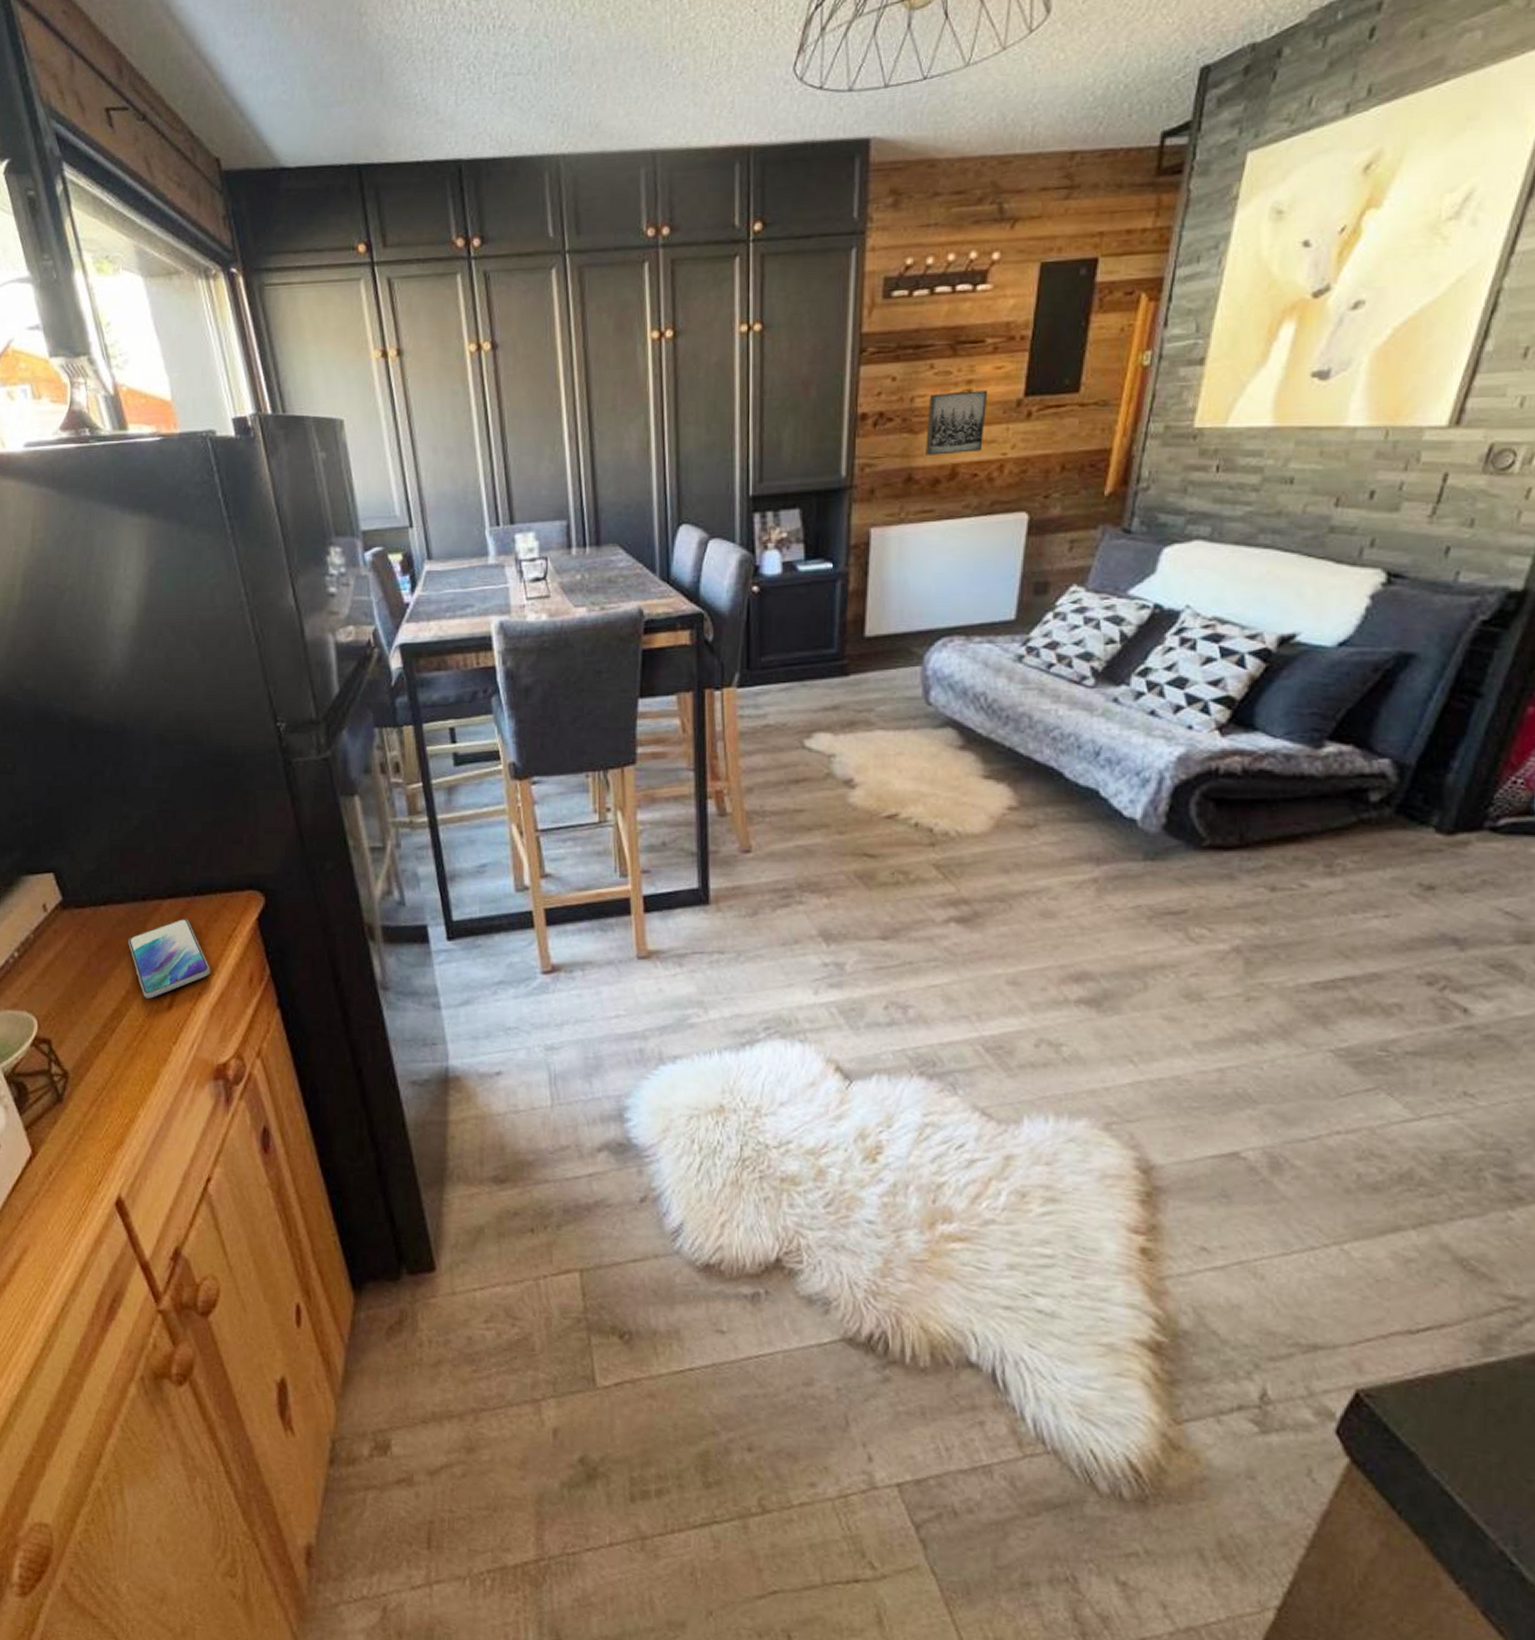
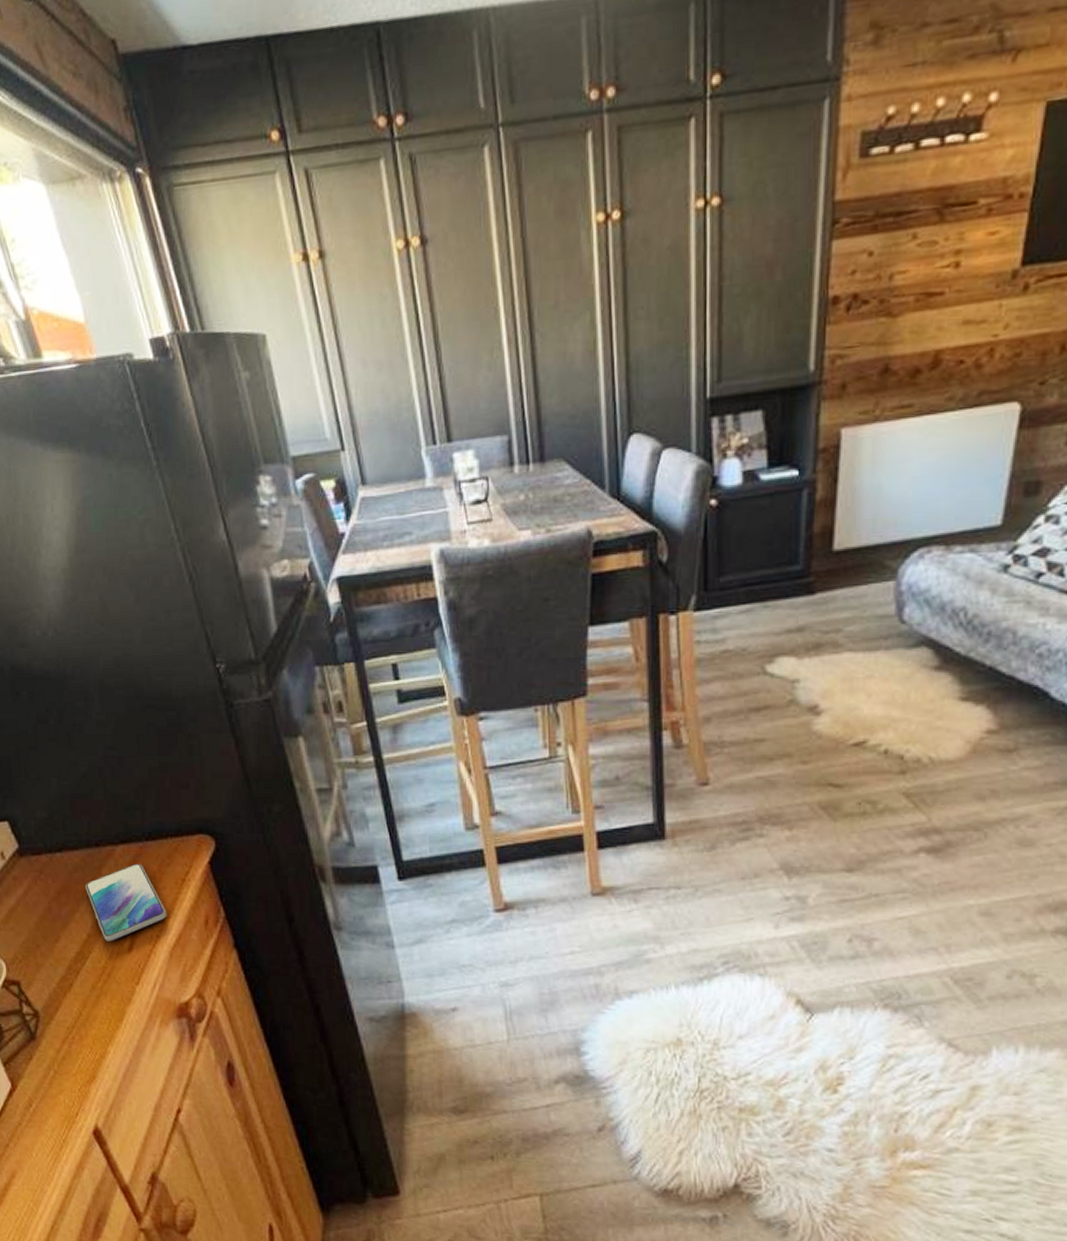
wall art: present [926,390,988,455] -> none [905,261,979,342]

